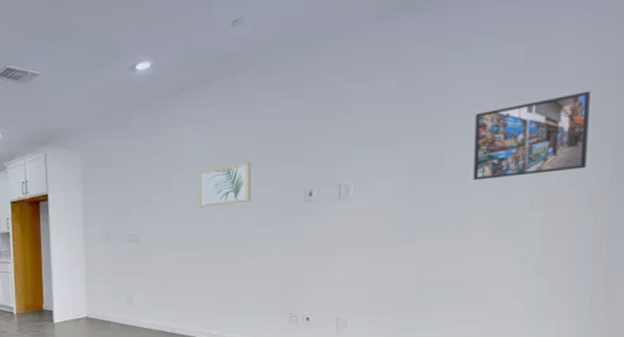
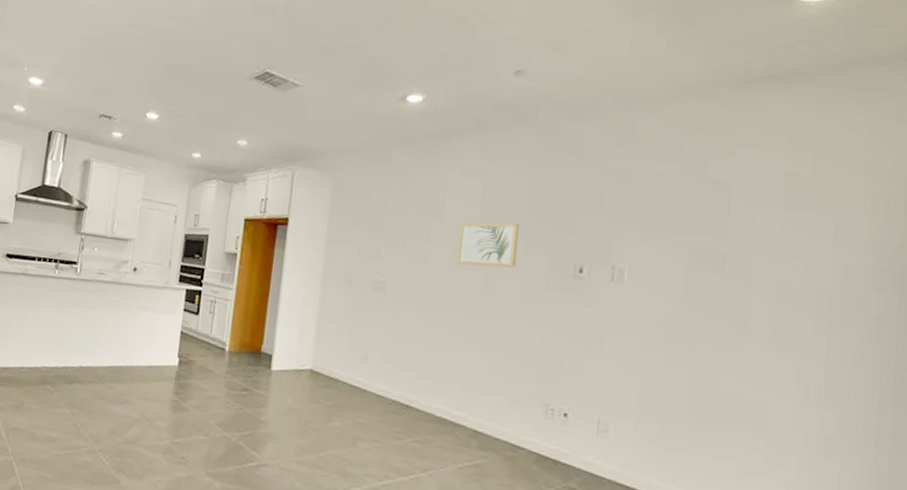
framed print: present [473,91,590,180] -> none [755,213,878,296]

